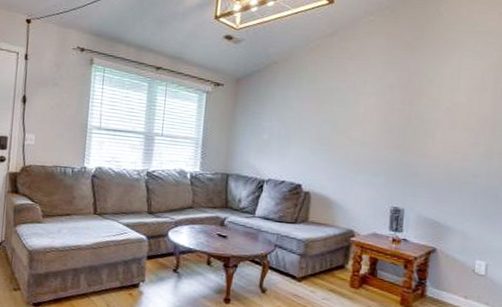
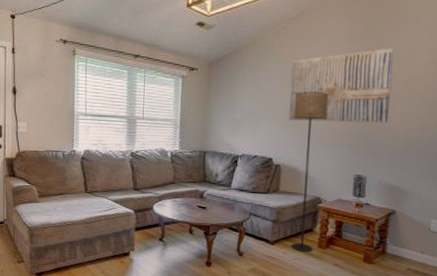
floor lamp: none [319,114,365,292] -> present [291,91,329,252]
wall art: none [320,71,435,151] -> present [288,48,394,123]

